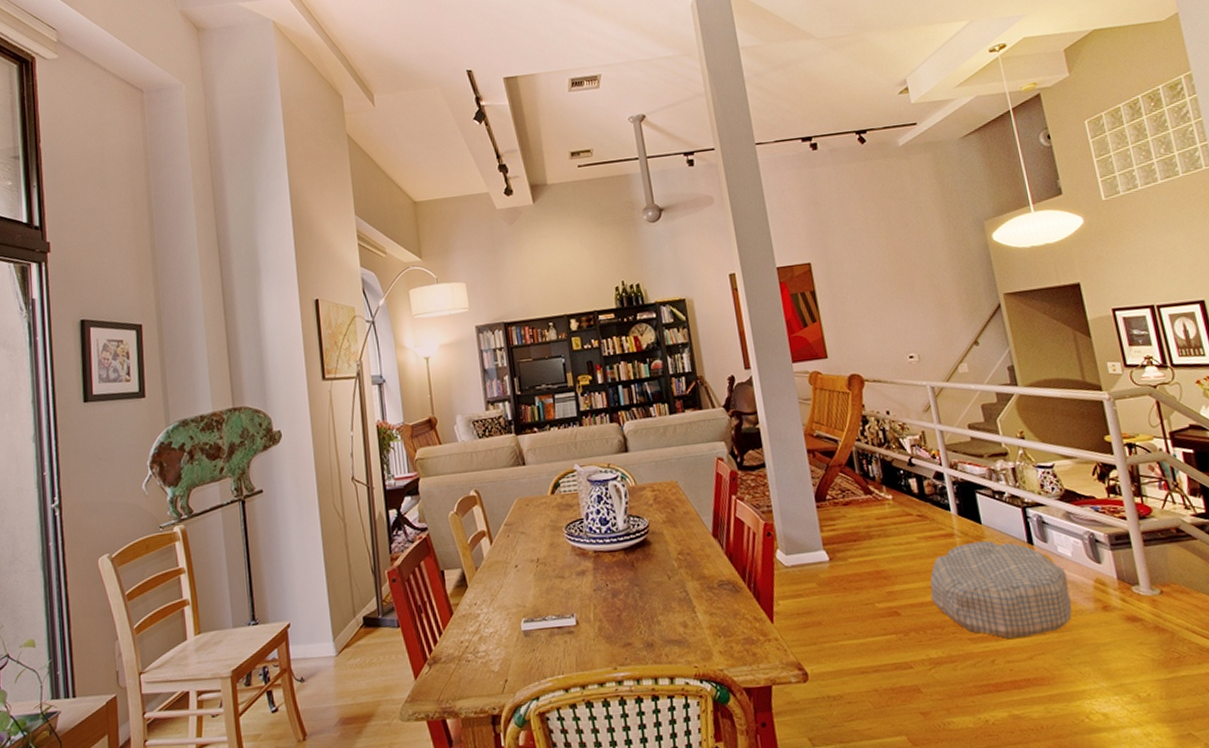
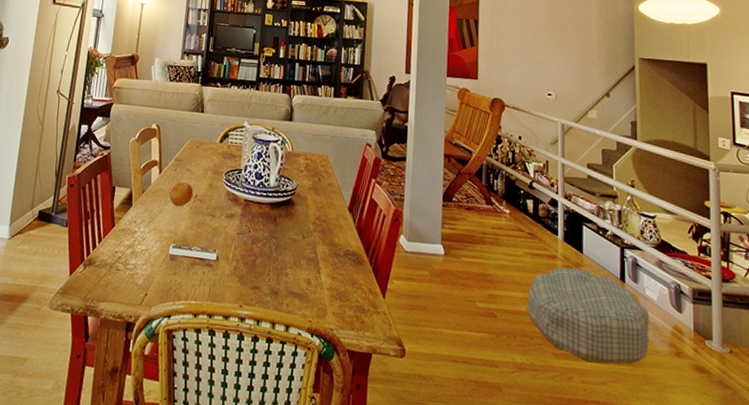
fruit: none [507,546,535,577] -> present [169,181,194,207]

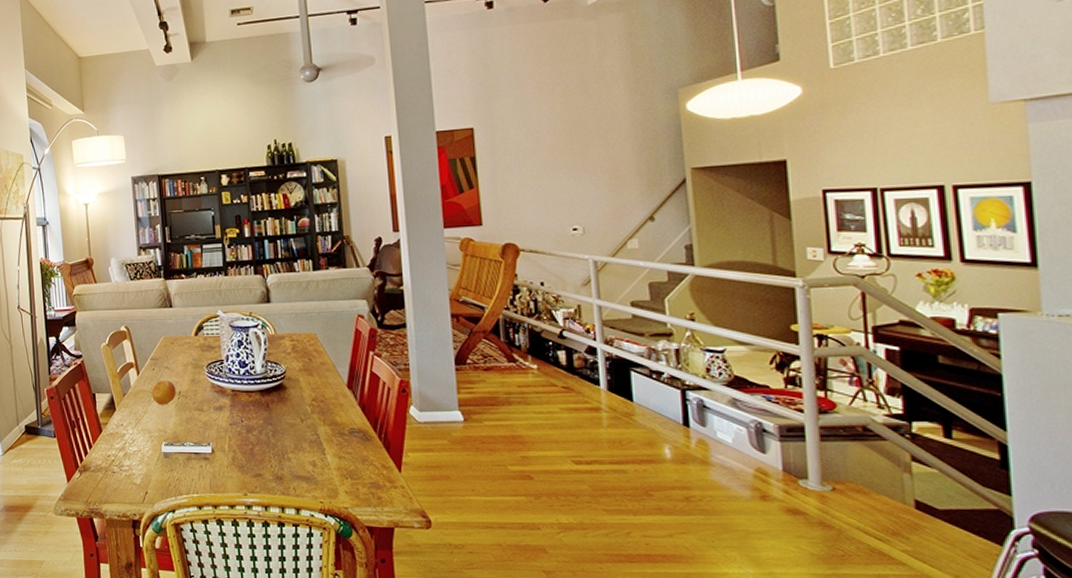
dog bed: present [526,267,649,364] -> none [568,418,725,515]

